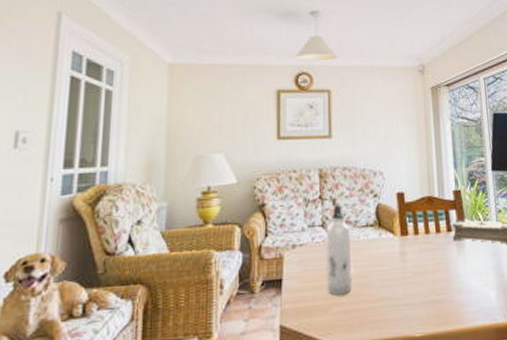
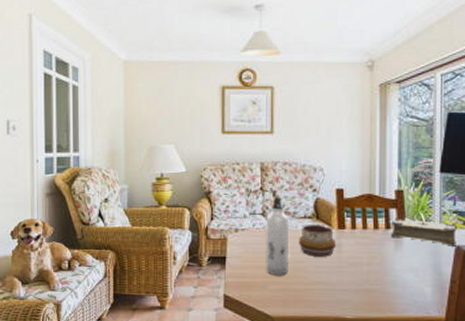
decorative bowl: none [362,232,401,269] -> present [299,224,337,257]

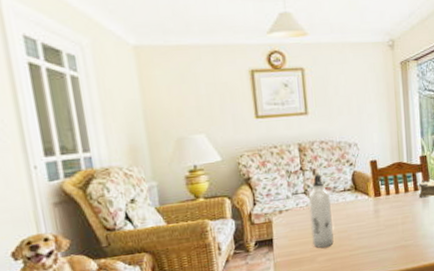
decorative bowl: present [299,224,337,257] -> none [341,195,375,225]

